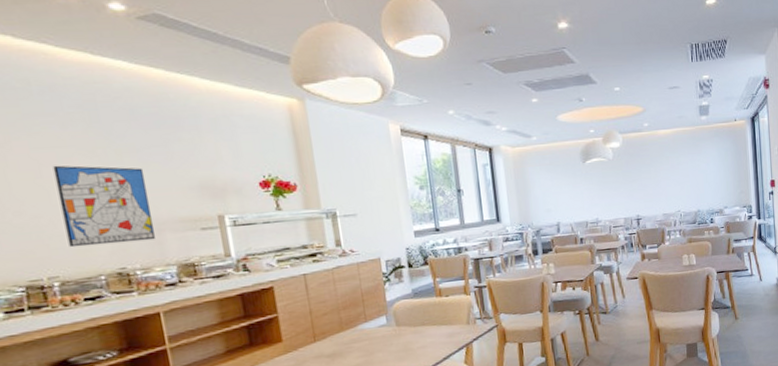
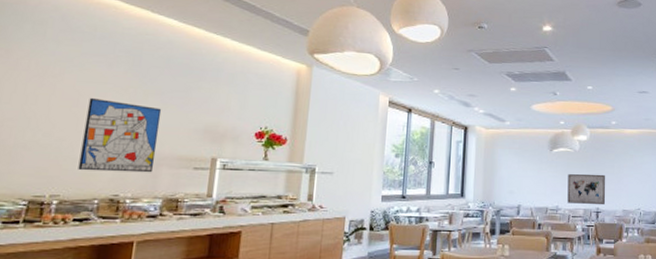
wall art: none [604,180,645,214] -> present [567,174,605,205]

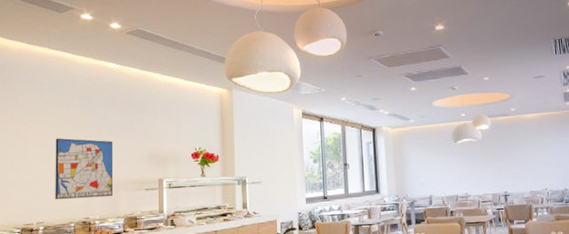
wall art: present [567,174,605,205] -> none [474,159,512,190]

